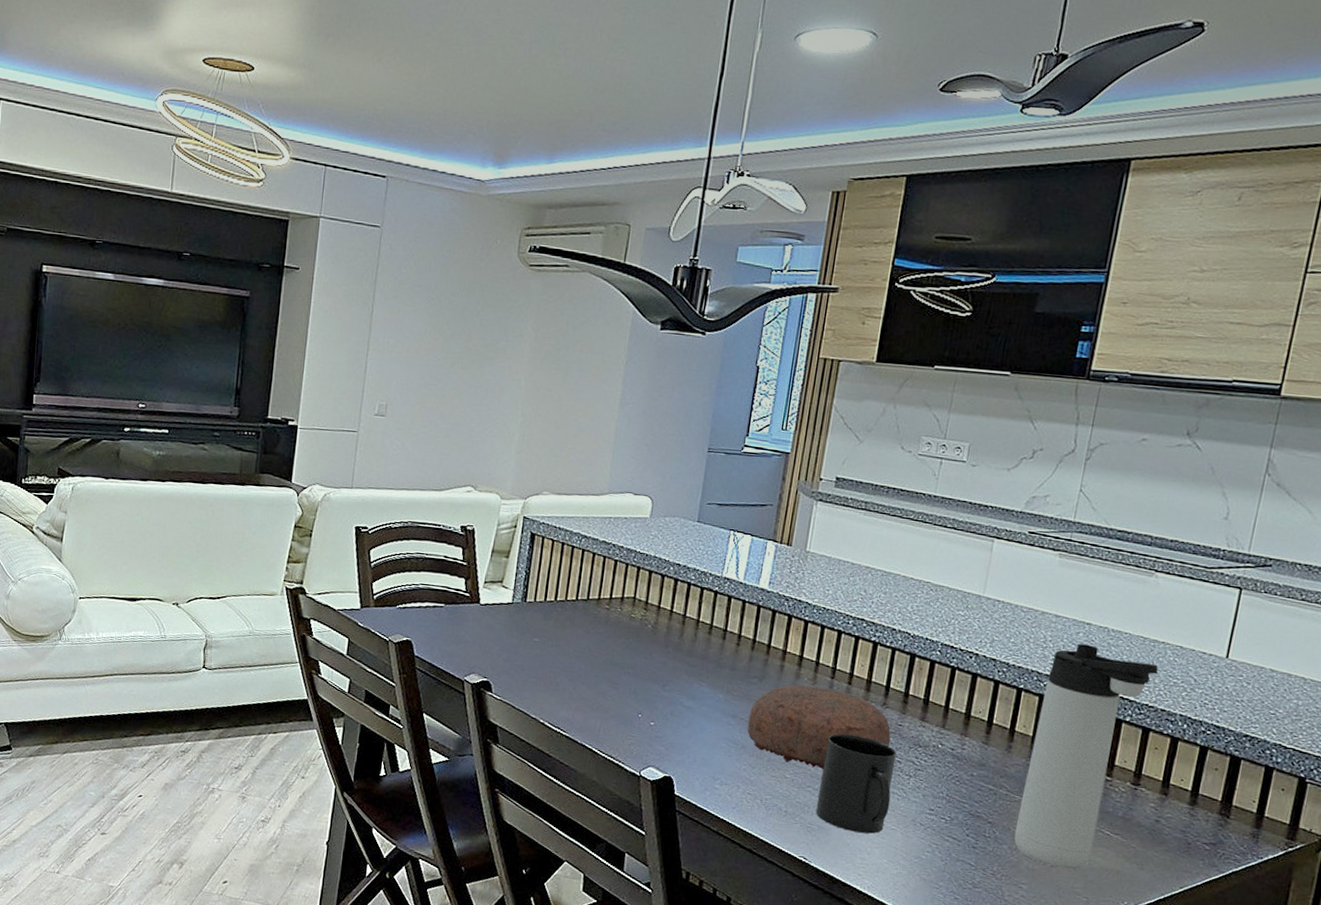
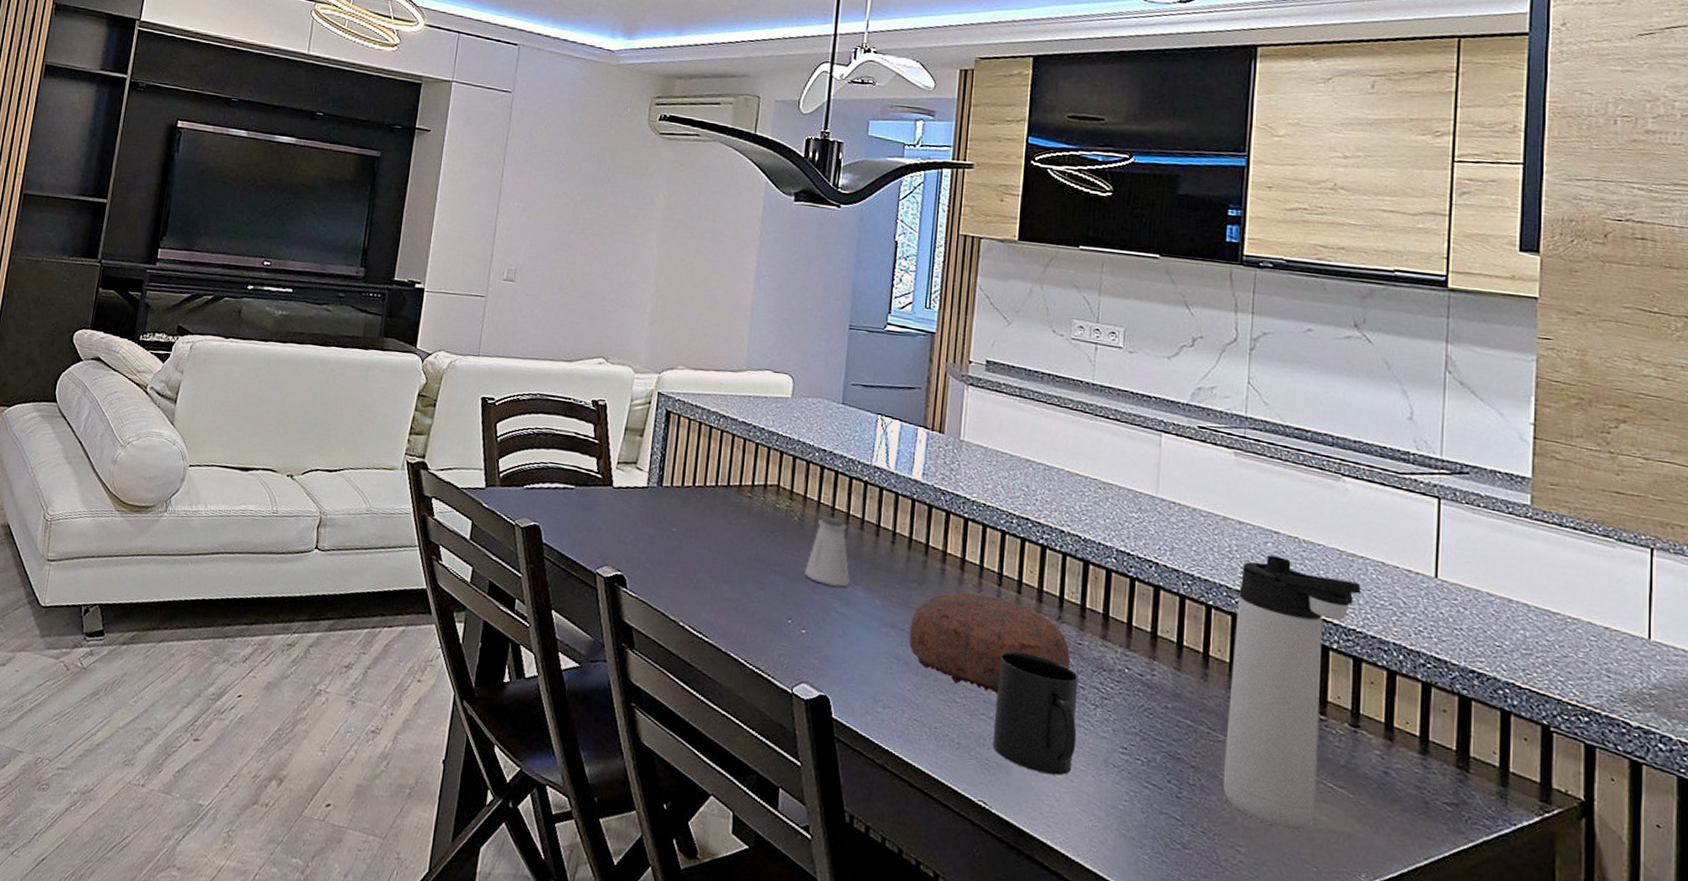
saltshaker: none [656,623,697,685] -> present [805,515,850,587]

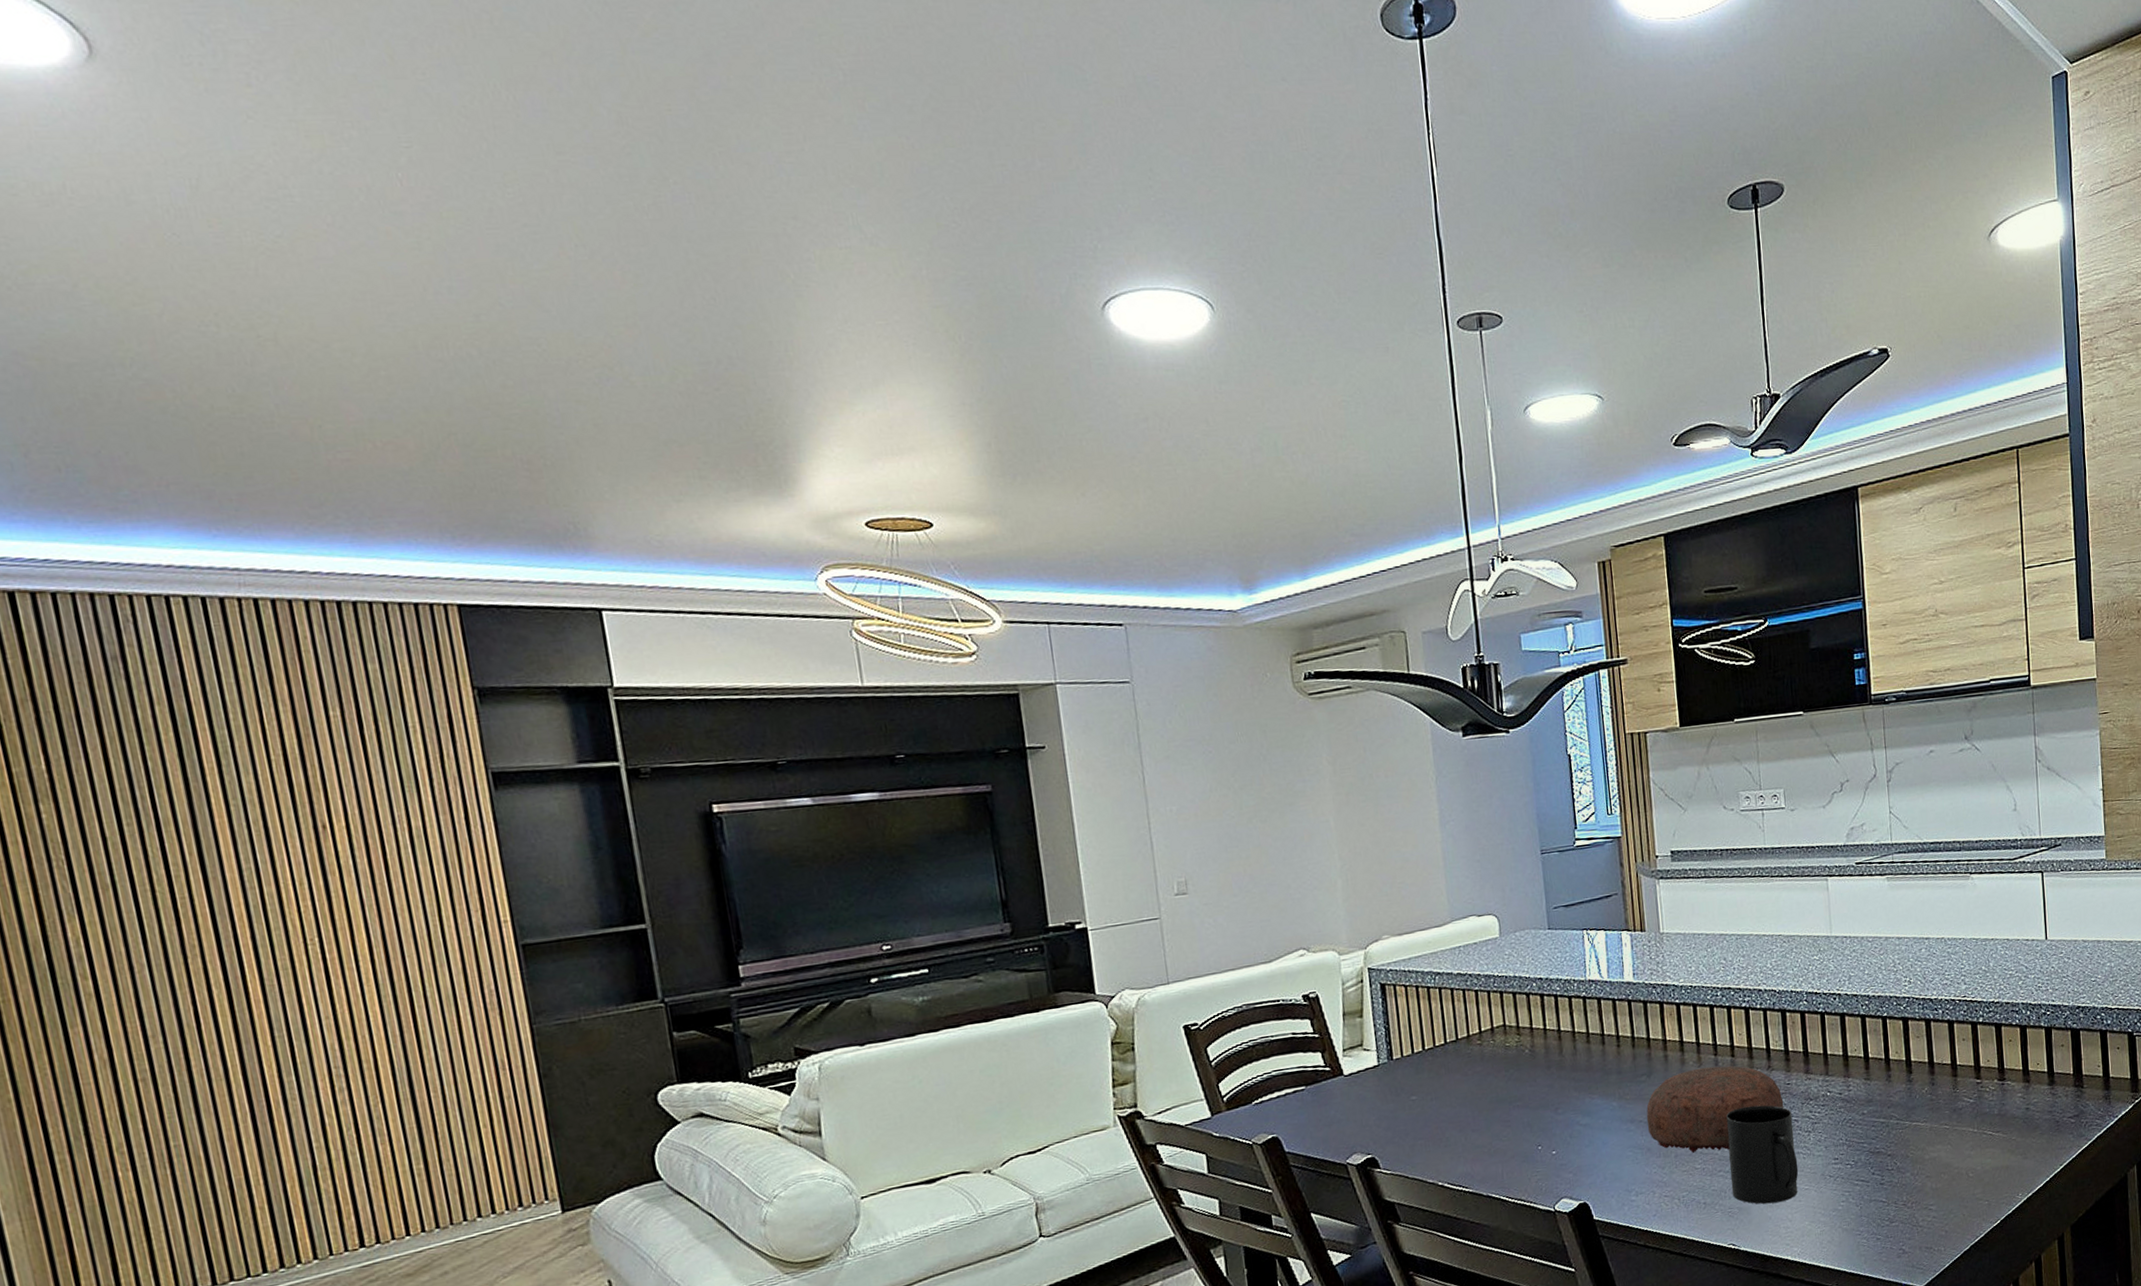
saltshaker: present [805,515,850,587] -> none [1544,1038,1588,1104]
thermos bottle: present [1222,555,1361,831] -> none [1905,958,1995,1181]

